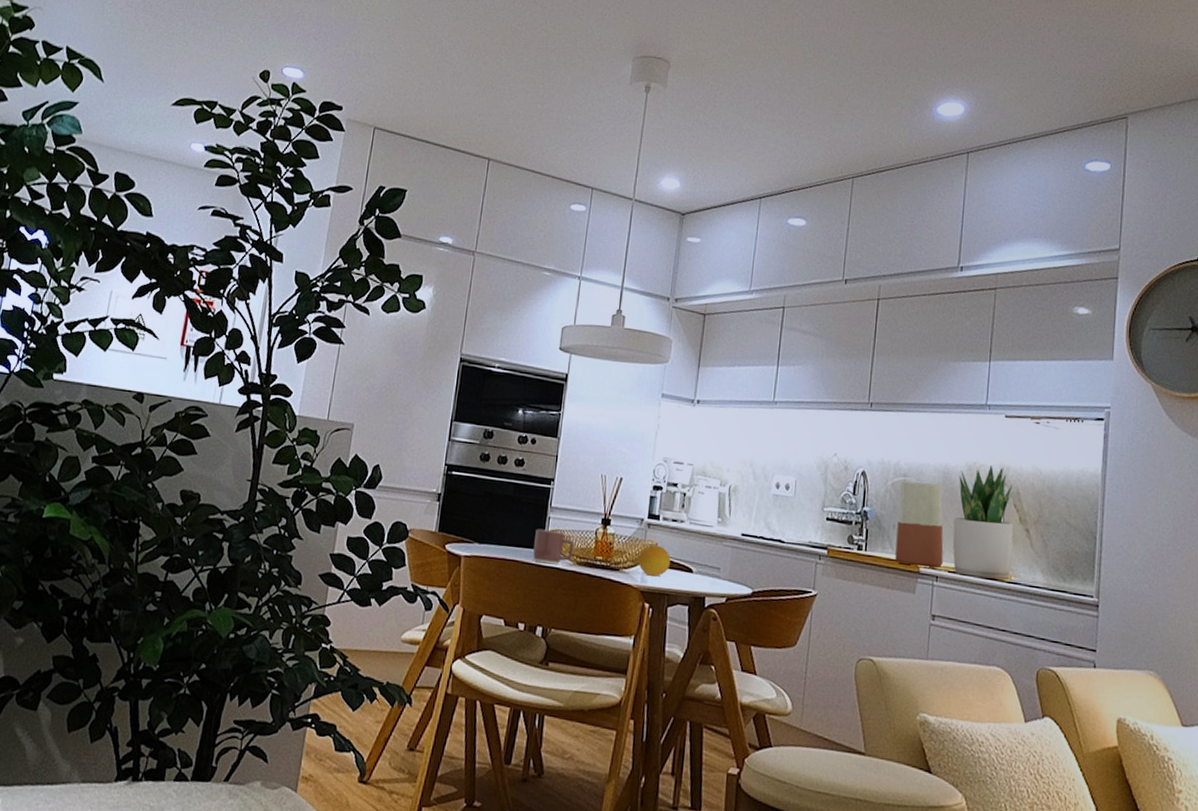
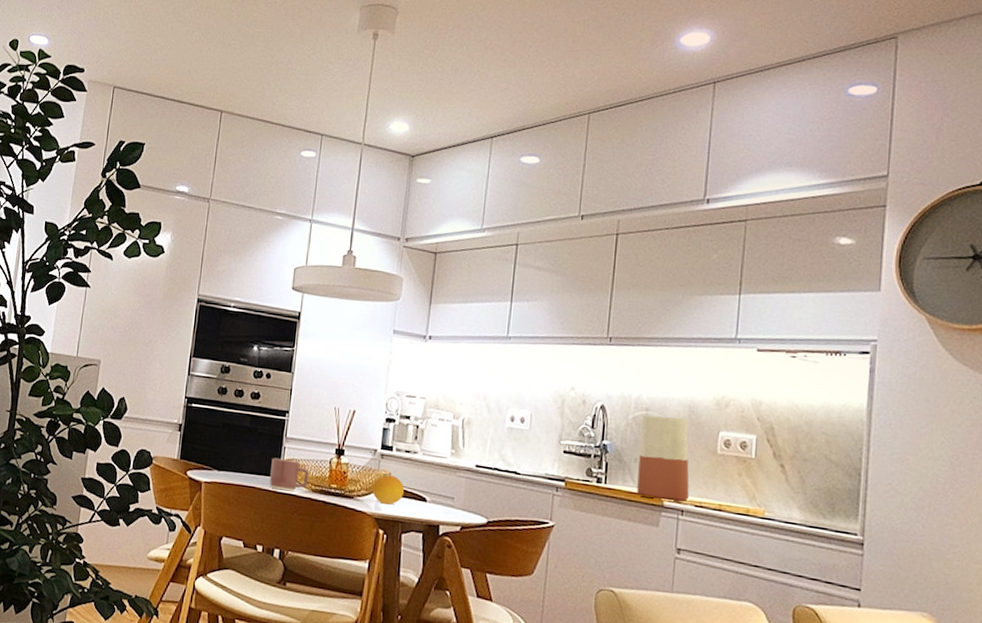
planter: present [952,466,1014,580] -> none [699,400,767,515]

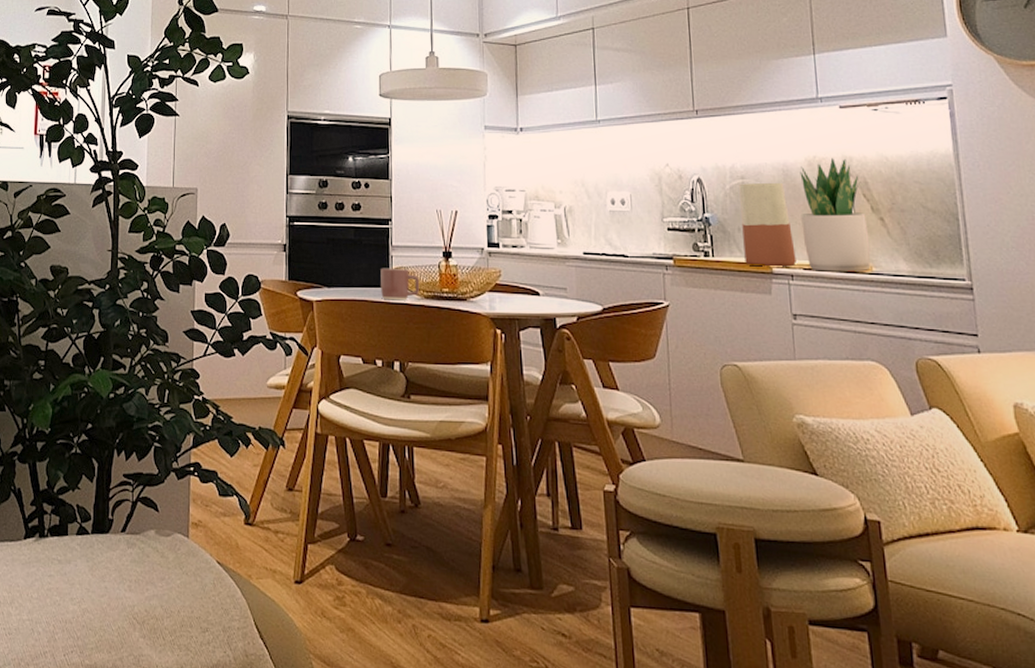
fruit: present [372,475,404,505] -> none [484,273,516,303]
planter: none [699,400,767,515] -> present [800,158,871,272]

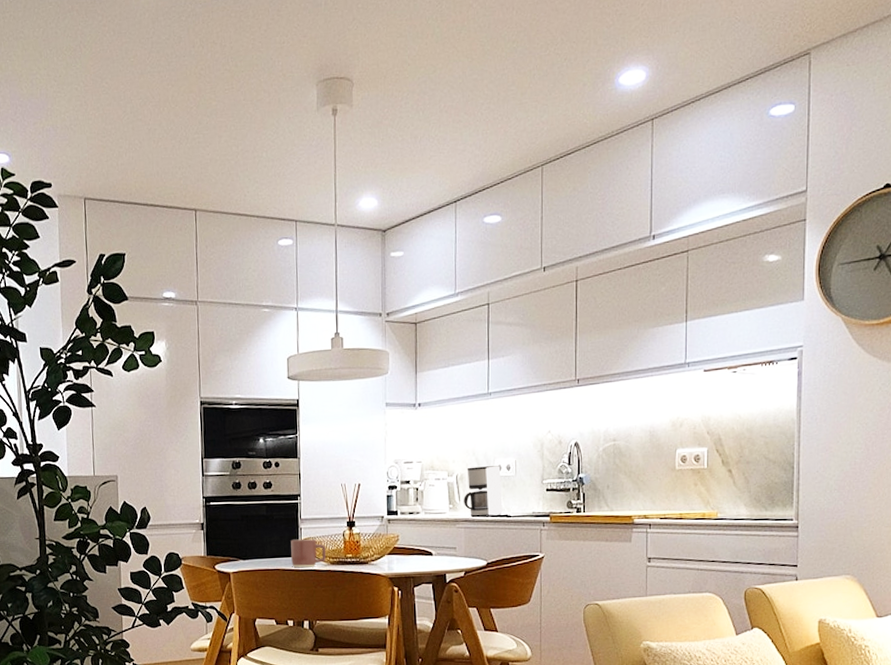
coffee maker: none [573,199,619,255] -> present [464,466,503,517]
vase: present [739,182,796,267] -> none [611,442,654,519]
planter: present [800,158,871,272] -> none [662,418,718,520]

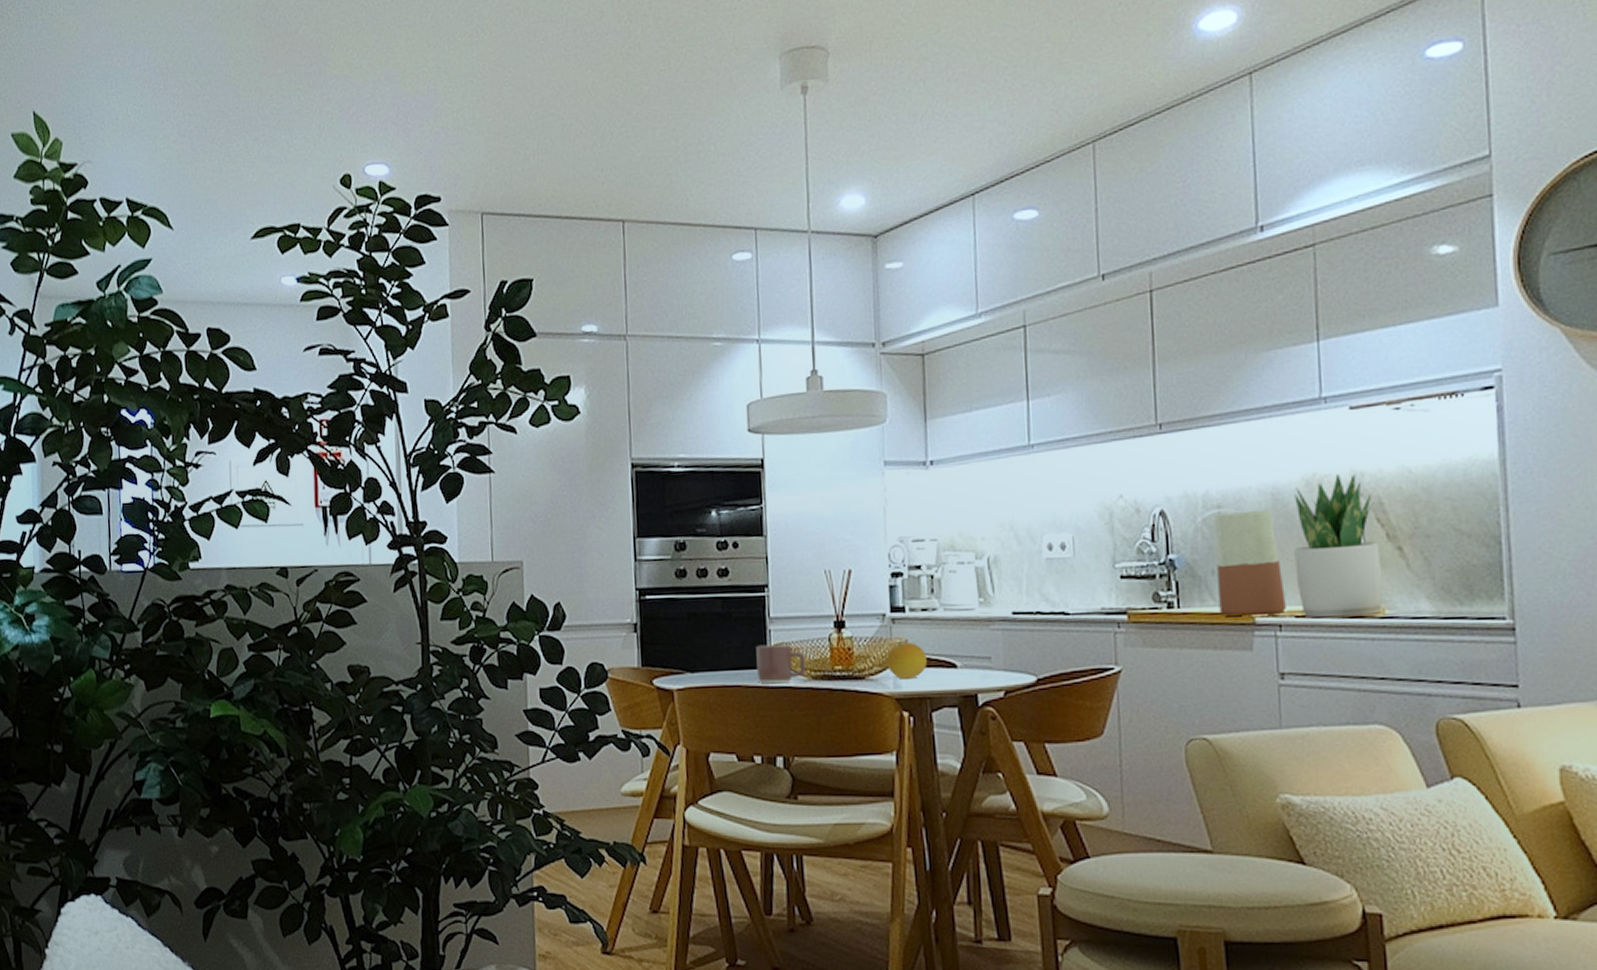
fruit: none [384,537,412,564] -> present [886,643,927,679]
coffee maker: present [464,466,503,517] -> none [999,544,1058,615]
vase: none [611,442,654,519] -> present [1214,509,1286,617]
planter: none [662,418,718,520] -> present [1294,473,1383,618]

